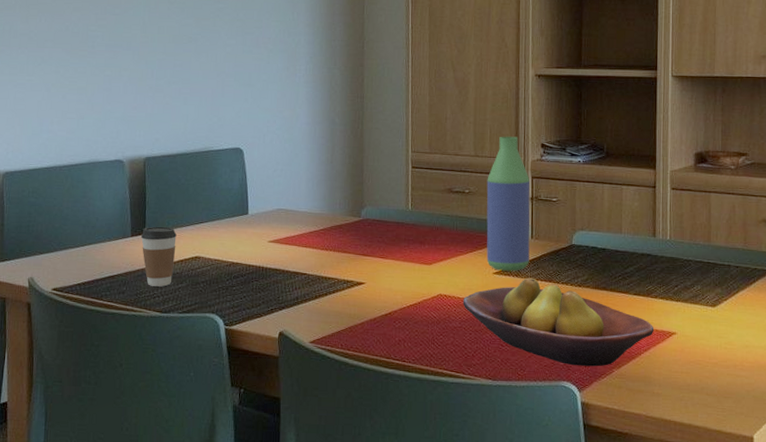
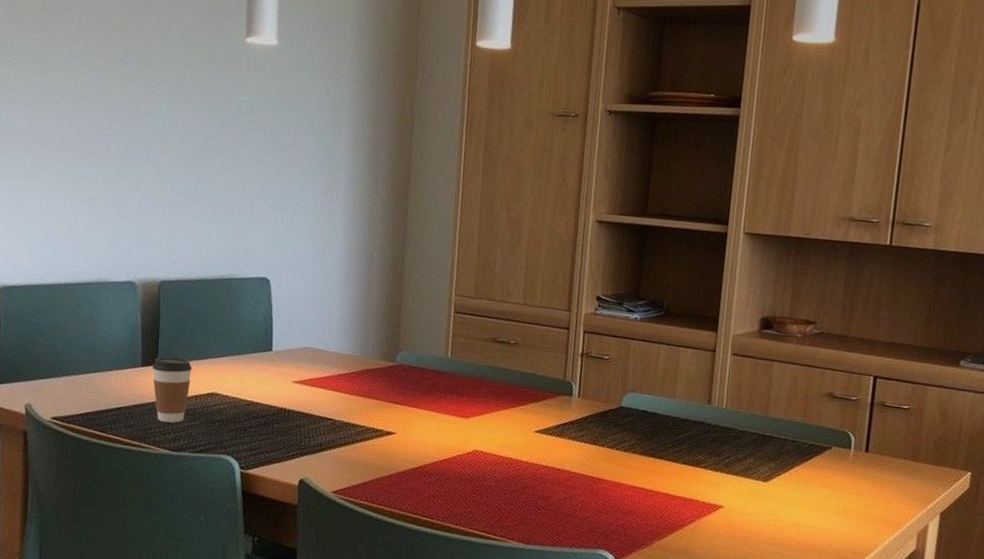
fruit bowl: present [463,277,654,367] -> none [499,438,701,537]
bottle: present [486,136,530,271] -> none [528,285,582,431]

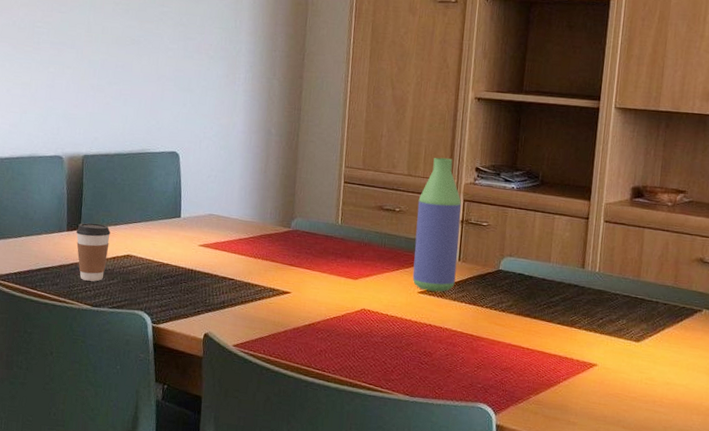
bottle: none [528,285,582,431] -> present [412,157,462,292]

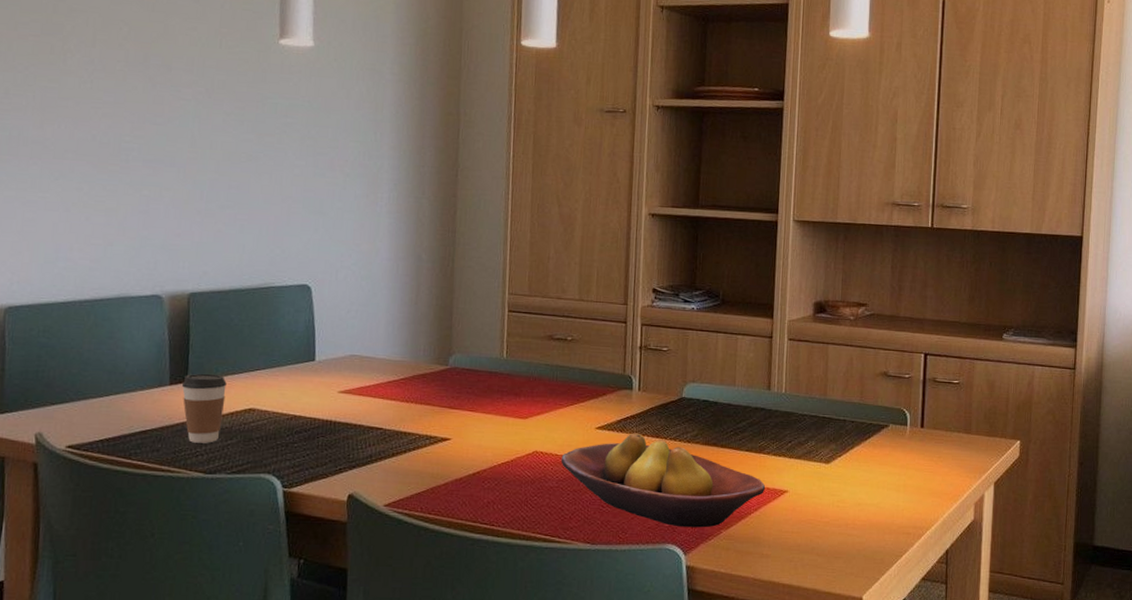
fruit bowl: none [385,299,576,392] -> present [561,433,766,528]
bottle: present [412,157,462,292] -> none [589,279,640,426]

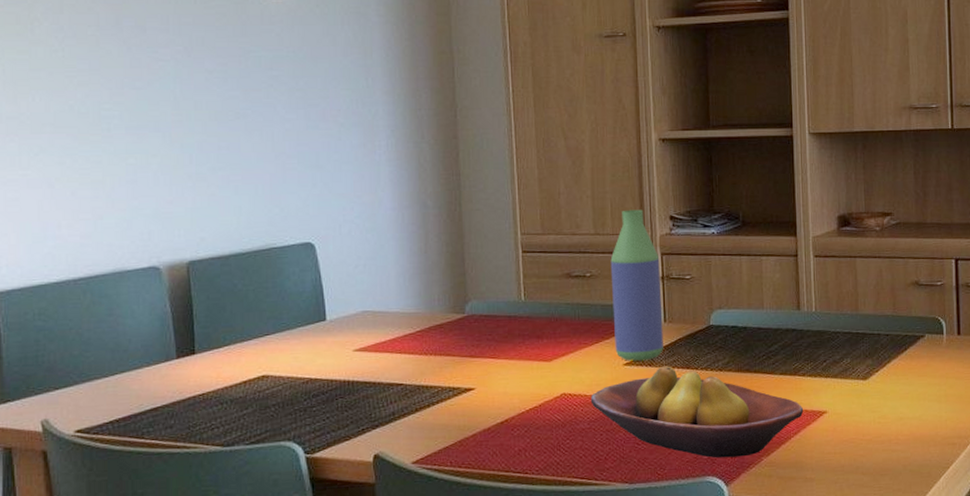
coffee cup: present [182,373,227,443] -> none [190,343,237,416]
bottle: none [589,279,640,426] -> present [610,209,663,361]

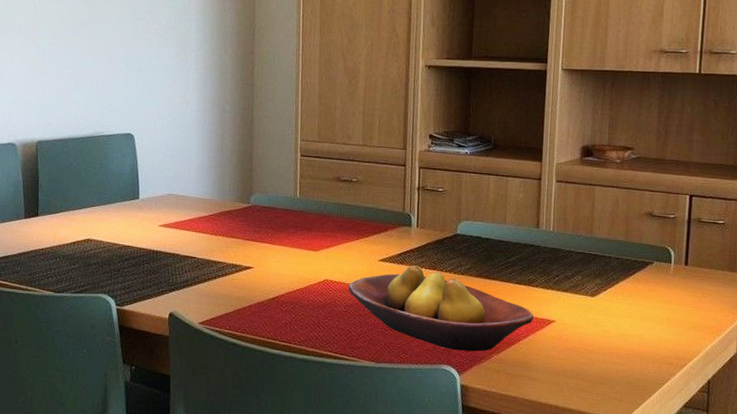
bottle: present [610,209,663,361] -> none [372,126,418,259]

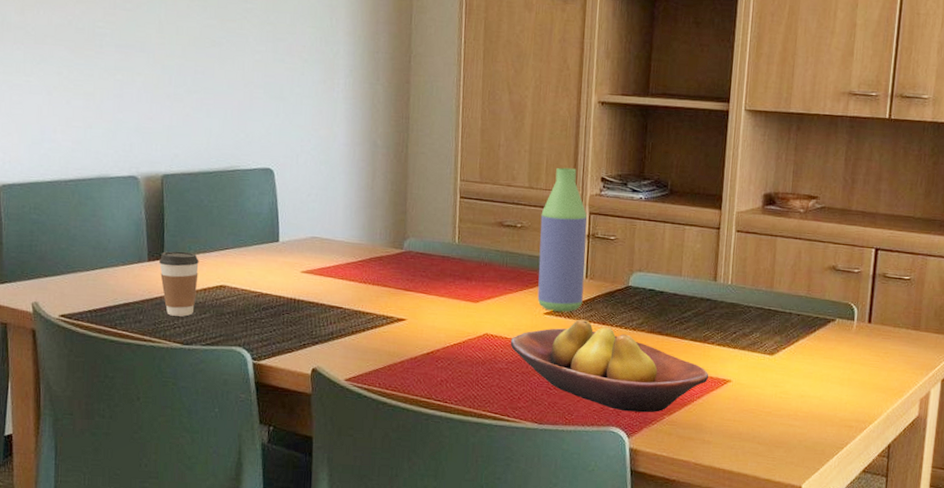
coffee cup: none [34,209,69,267] -> present [159,251,199,317]
bottle: none [372,126,418,259] -> present [537,167,588,312]

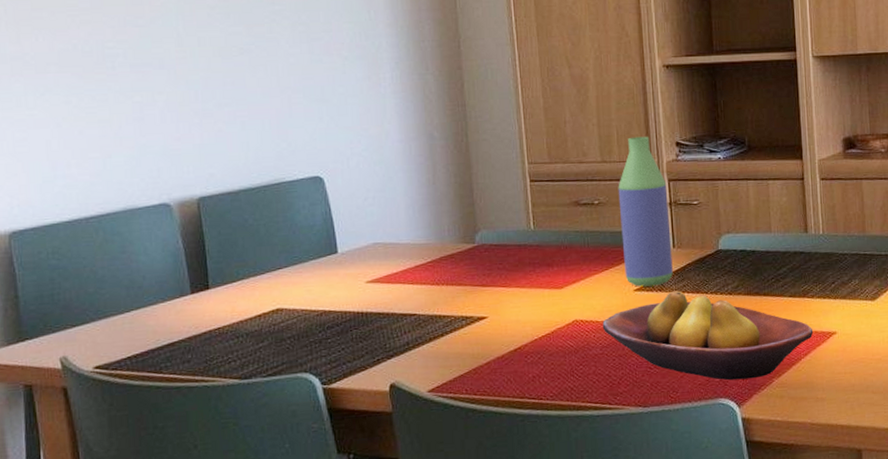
coffee cup: present [159,251,199,317] -> none [204,277,251,350]

